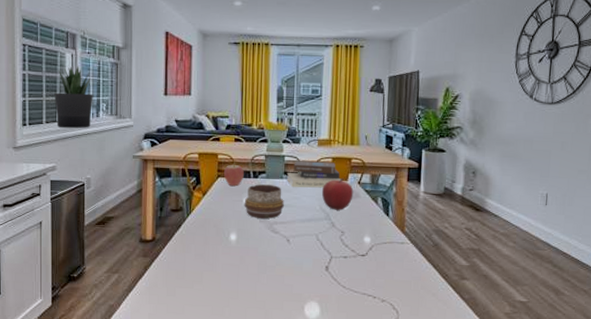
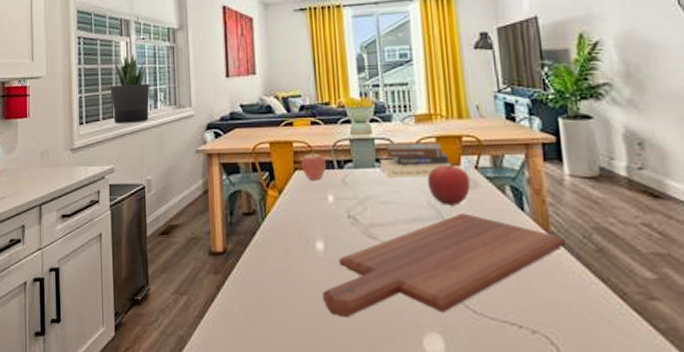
cutting board: none [231,216,414,291] -> present [322,213,567,318]
decorative bowl: present [244,184,285,219] -> none [329,176,382,220]

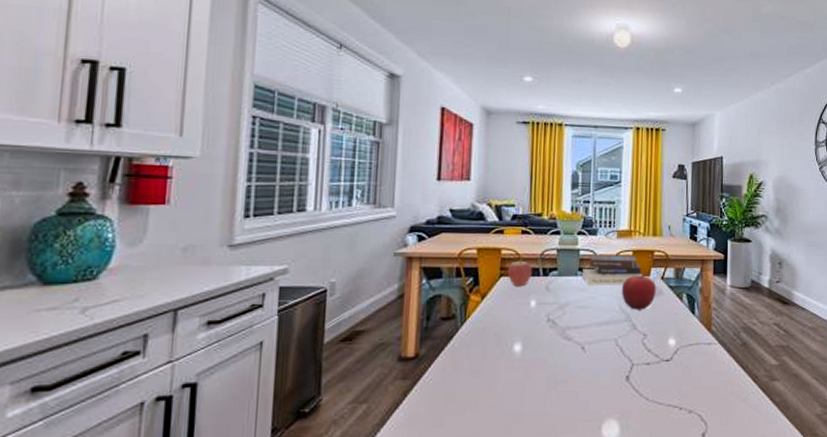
planter: present [110,53,150,125] -> none [291,142,345,221]
cutting board: present [322,213,567,318] -> none [514,316,722,413]

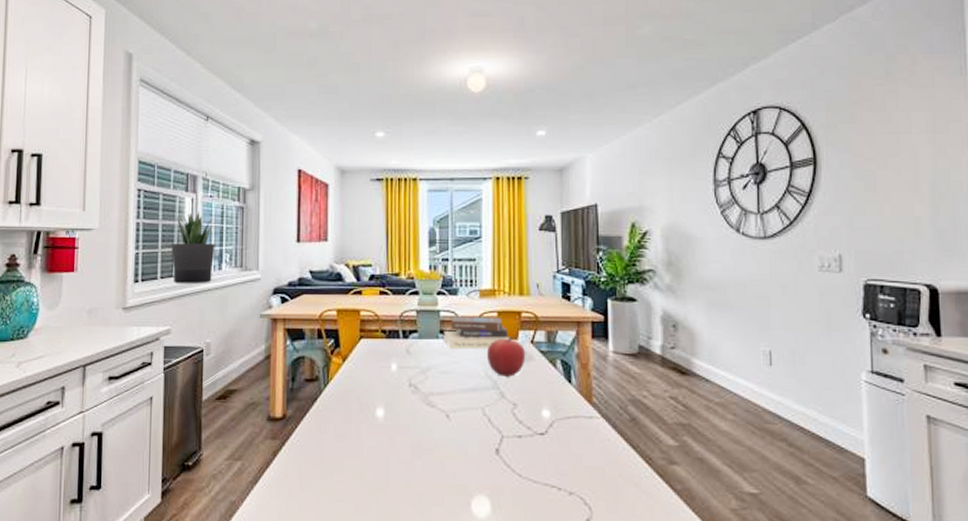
planter: none [291,142,345,221] -> present [171,211,215,285]
fruit: present [507,257,532,287] -> none [366,319,391,350]

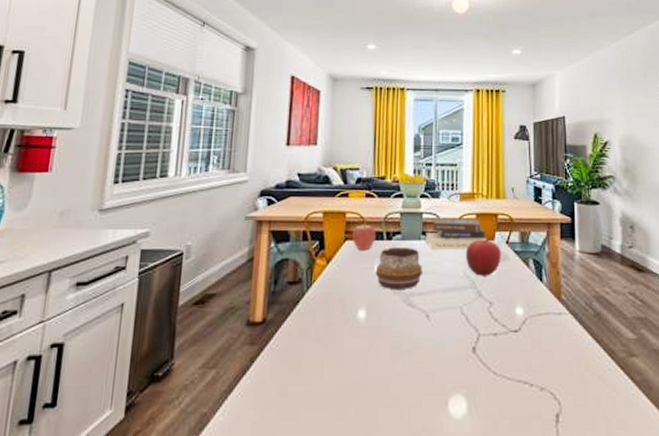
planter: present [171,211,215,285] -> none [156,112,203,186]
fruit: none [366,319,391,350] -> present [351,221,376,251]
decorative bowl: none [392,346,442,389] -> present [375,247,424,289]

